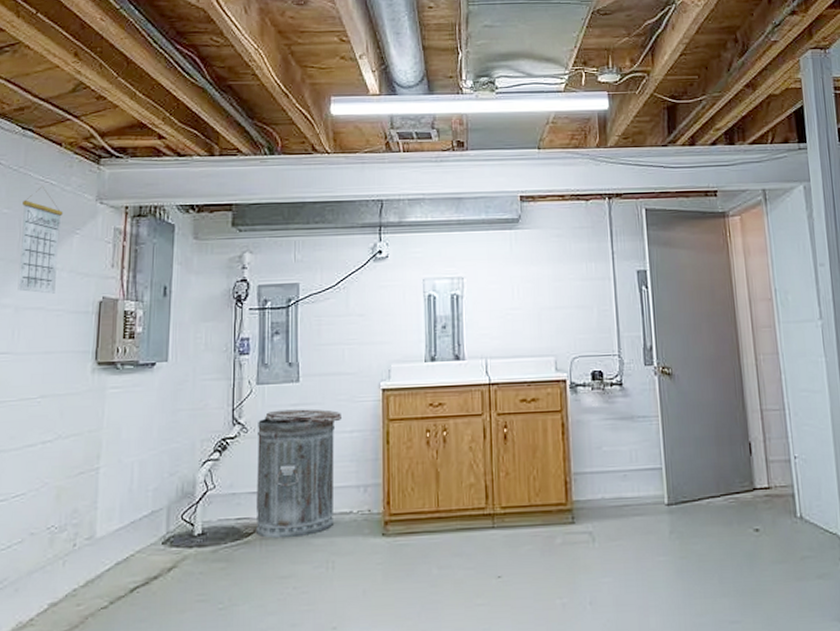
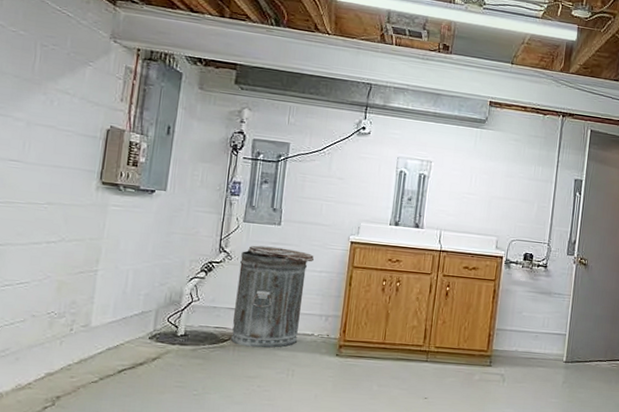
calendar: present [17,186,64,294] -> none [30,15,78,116]

